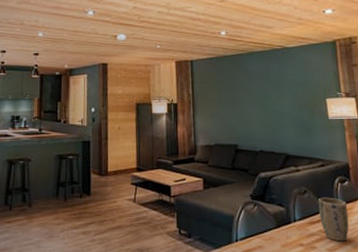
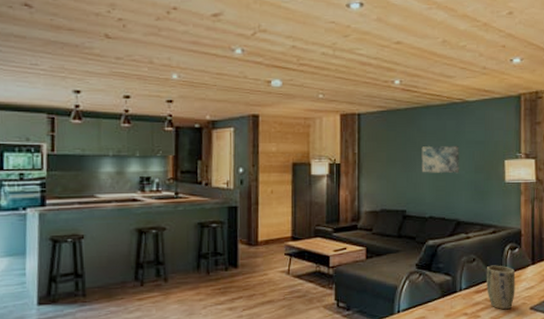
wall art: none [248,86,284,112] -> present [421,145,459,174]

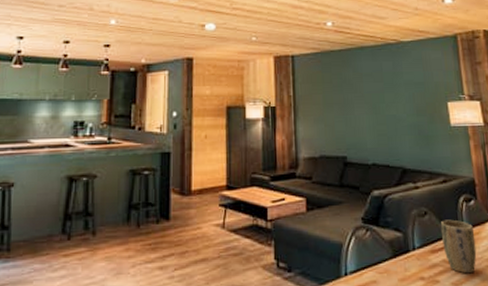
wall art: present [421,145,459,174] -> none [359,87,400,117]

